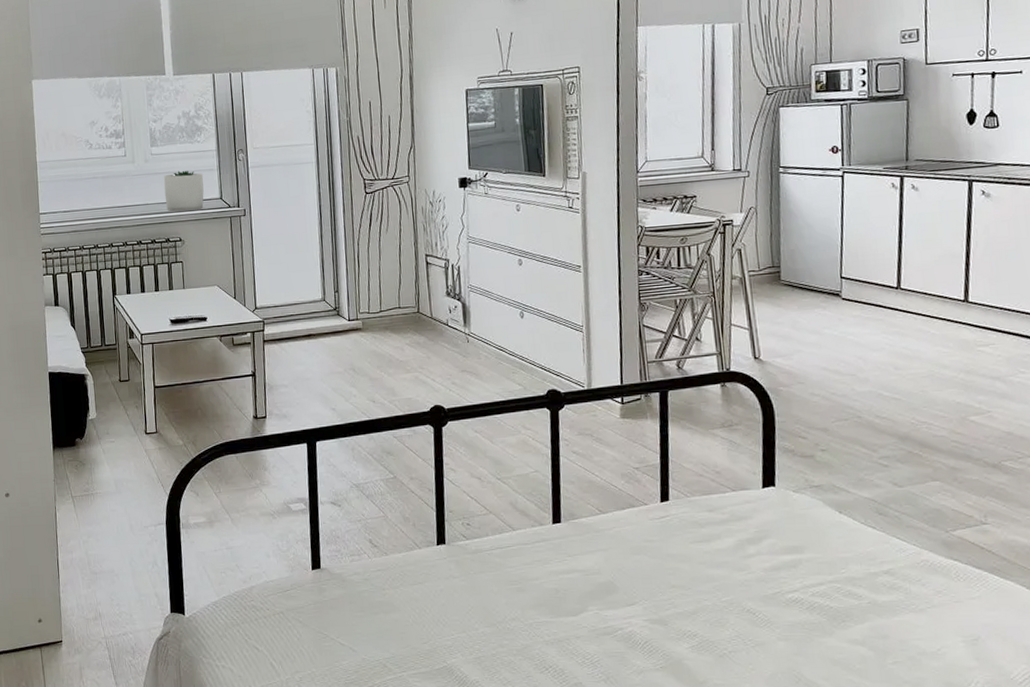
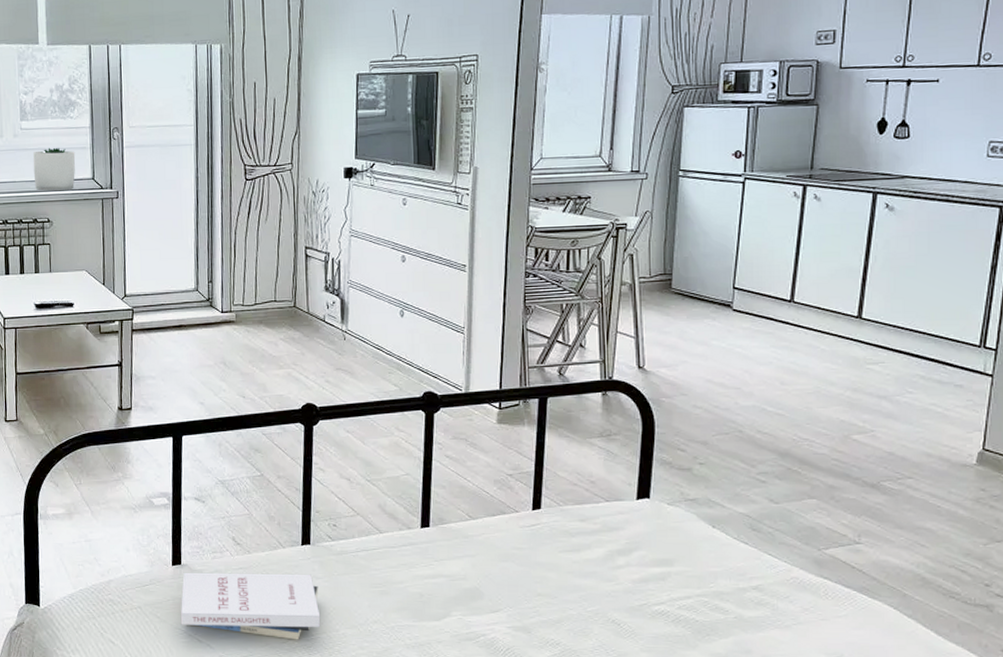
books: none [322,573,460,640] -> present [180,572,321,640]

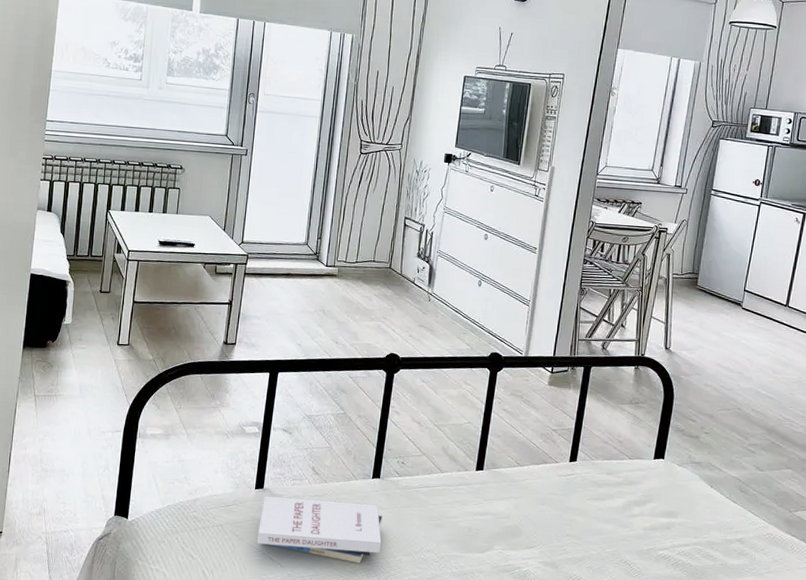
planter: present [33,147,76,192] -> none [172,103,213,144]

